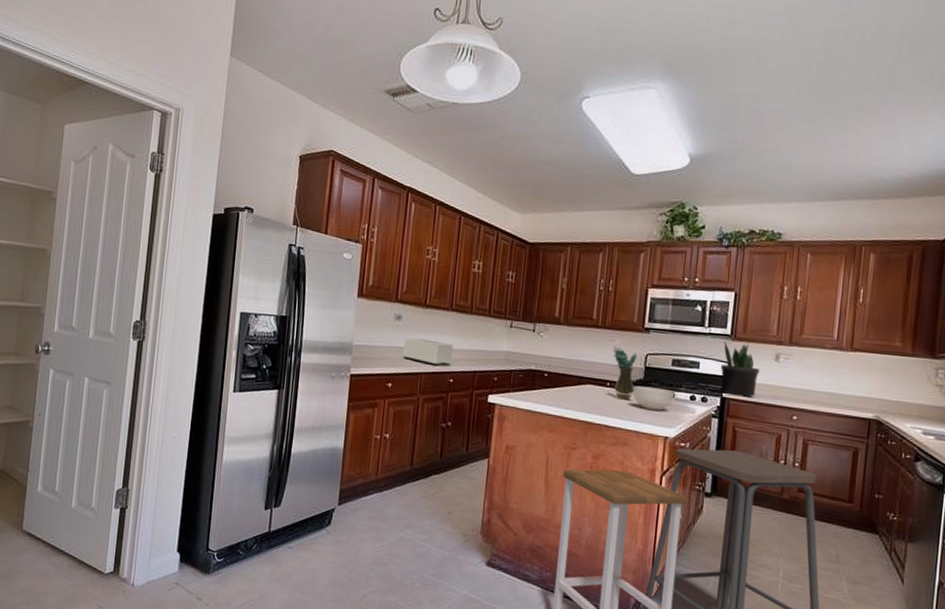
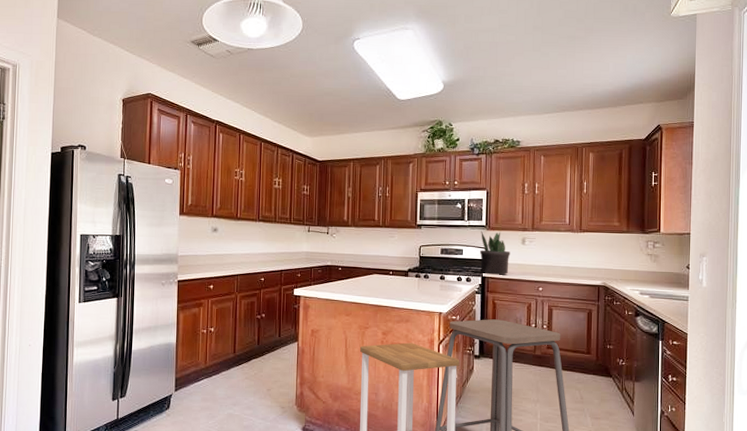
toaster: present [403,337,454,367] -> none [221,245,263,268]
vase: present [613,346,637,400] -> none [393,241,412,285]
bowl: present [633,385,675,412] -> none [411,272,445,292]

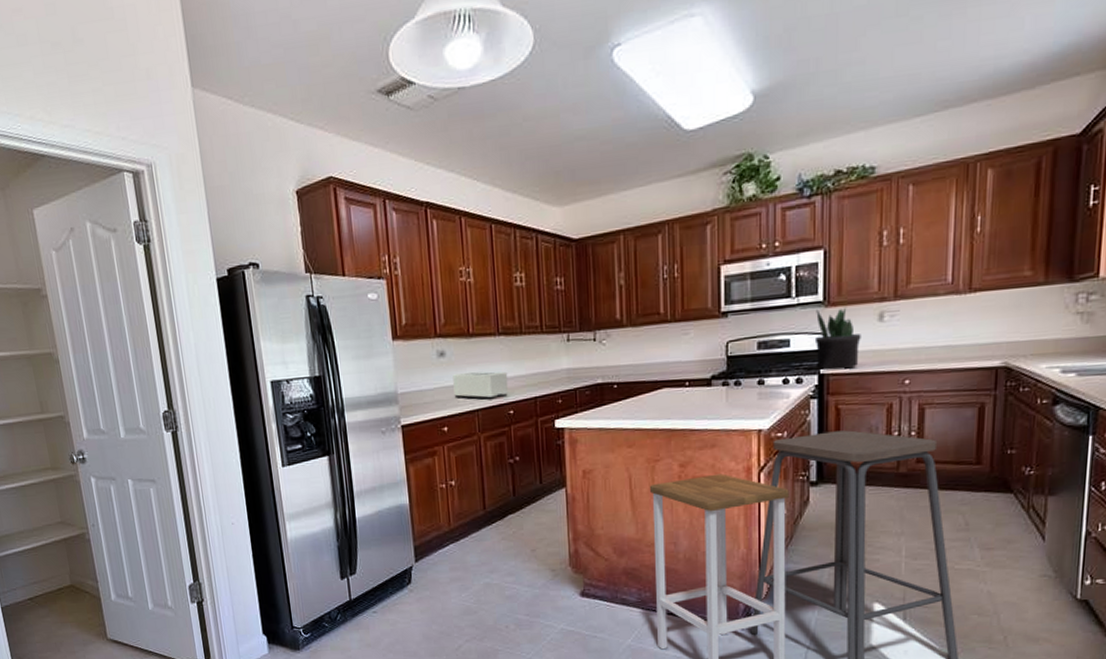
toaster: none [221,245,263,268] -> present [453,371,509,400]

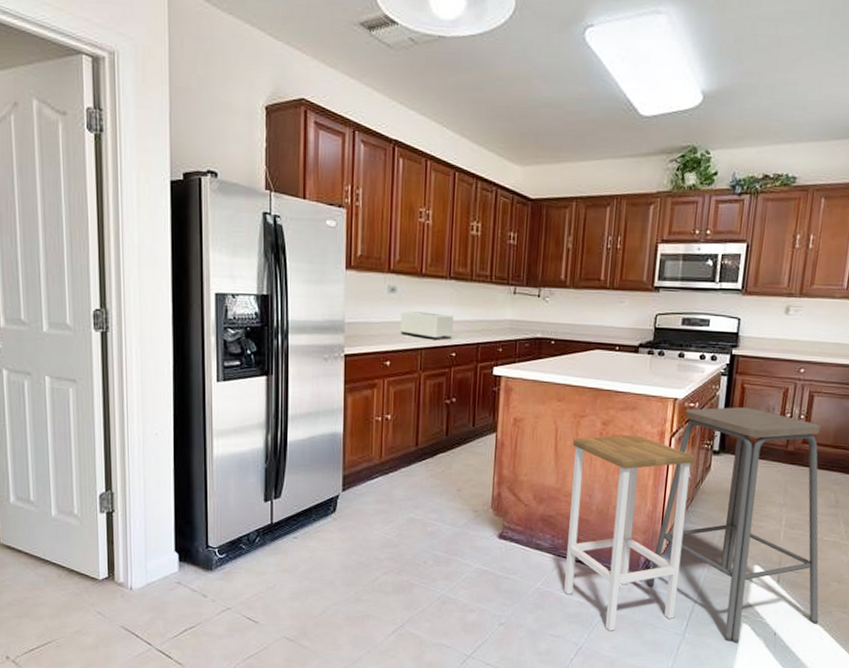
planter: present [814,307,861,371] -> none [730,296,770,353]

